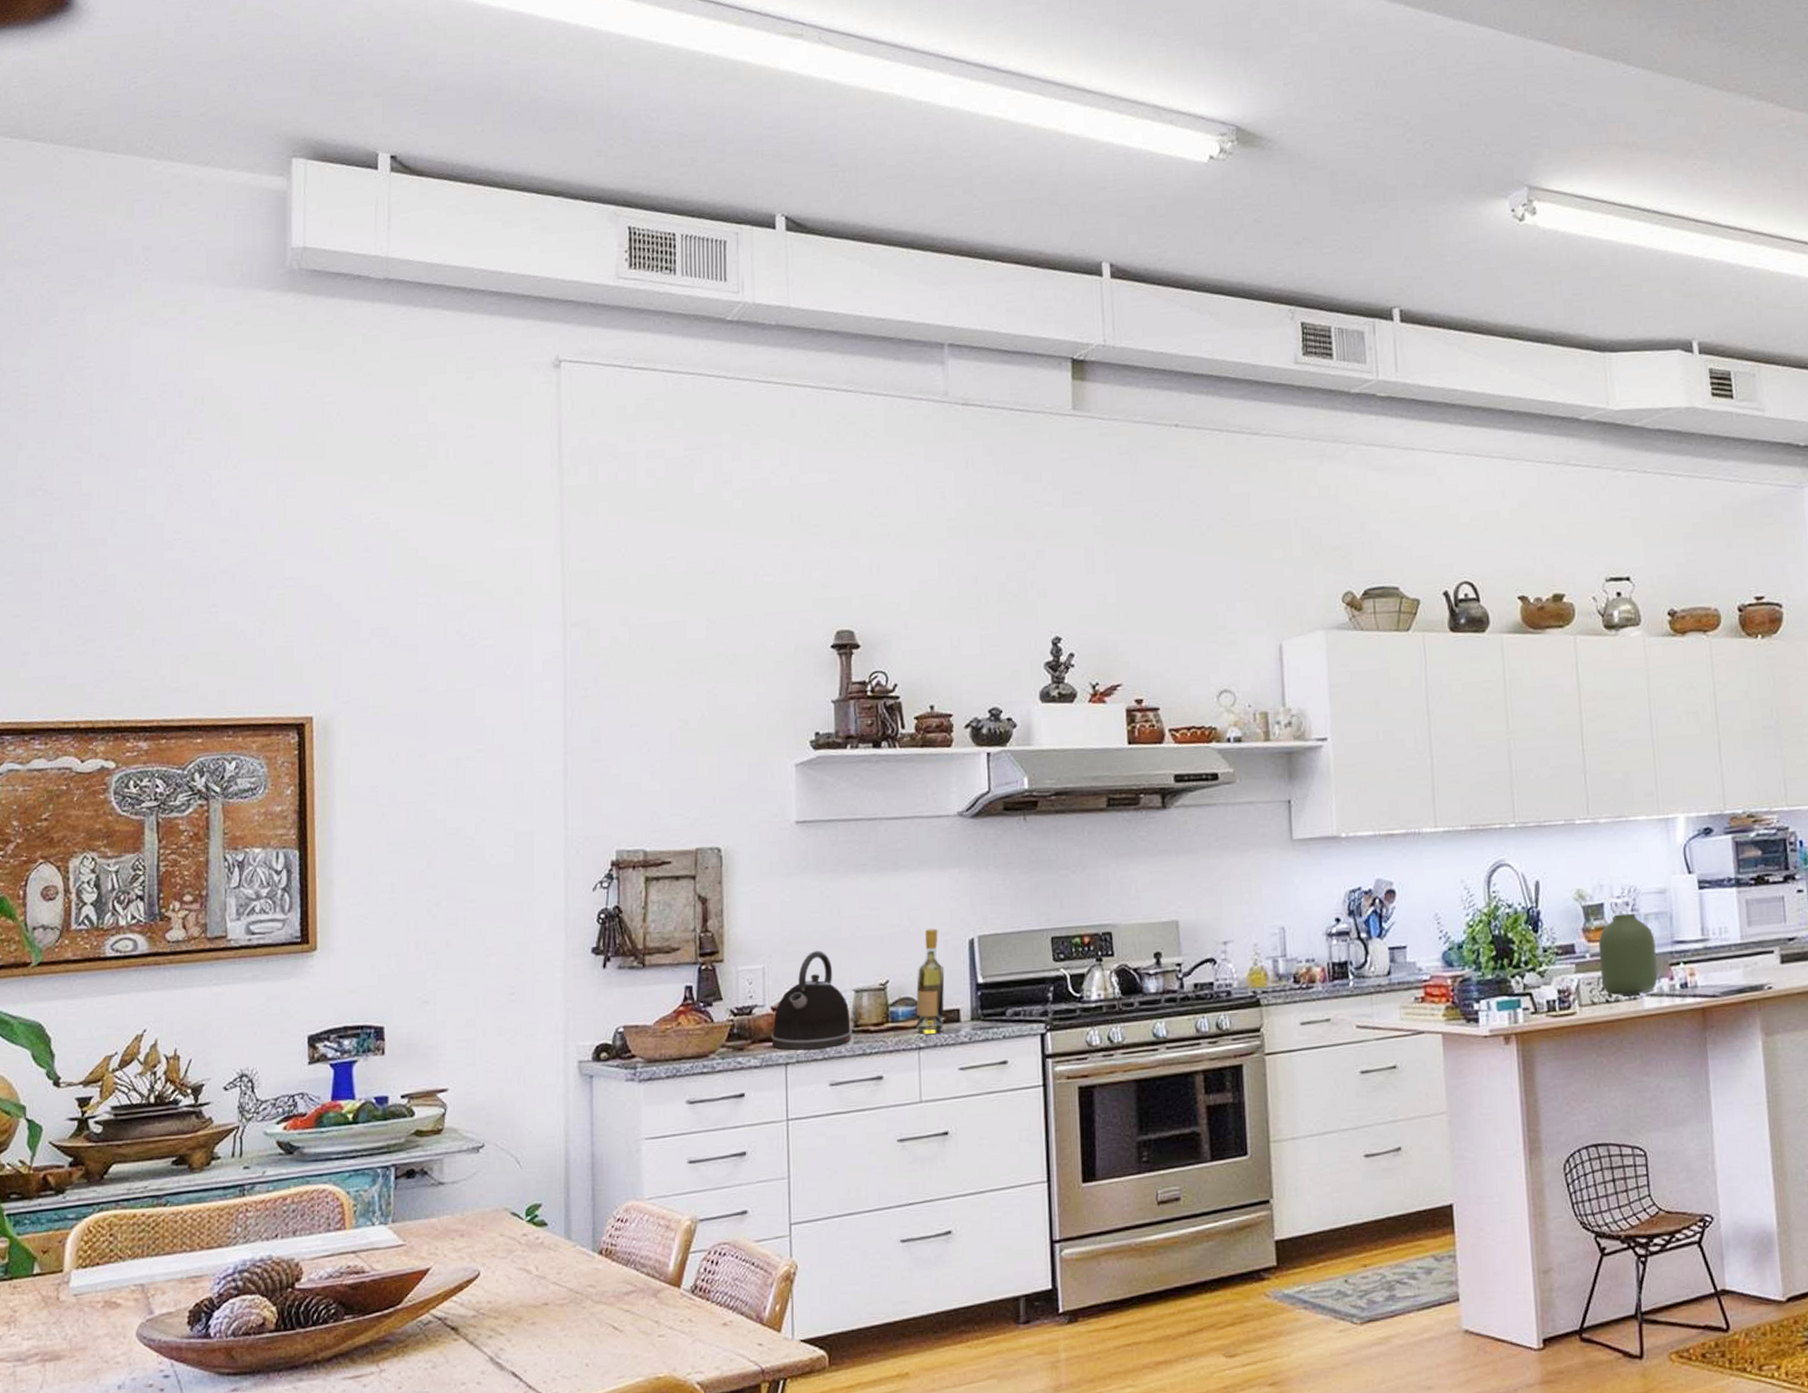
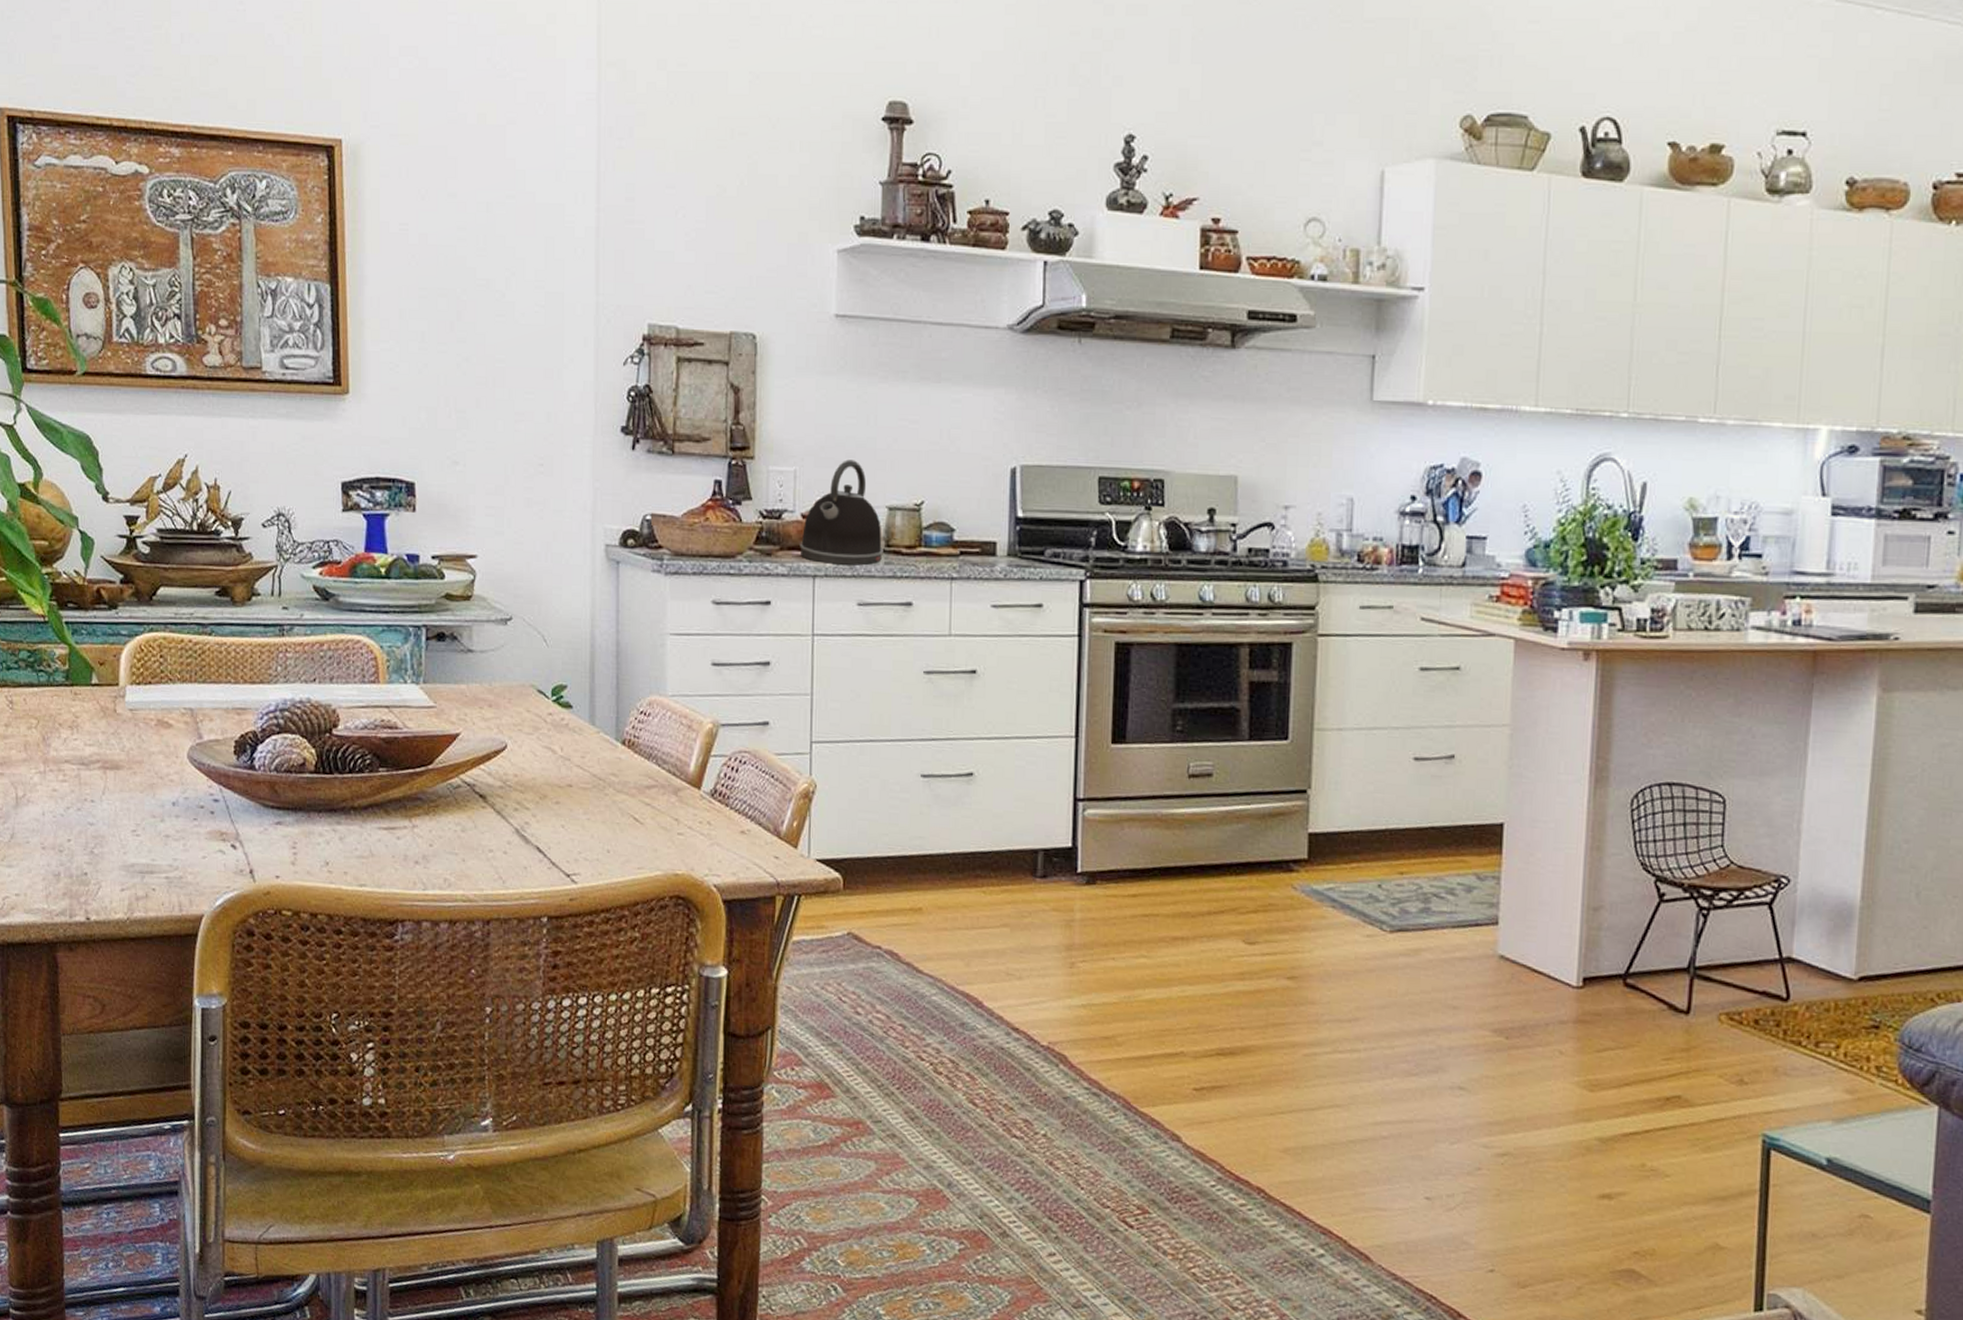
bottle: present [916,928,945,1034] -> none [950,451,983,565]
vase: present [1598,913,1658,996] -> none [1702,532,1771,626]

